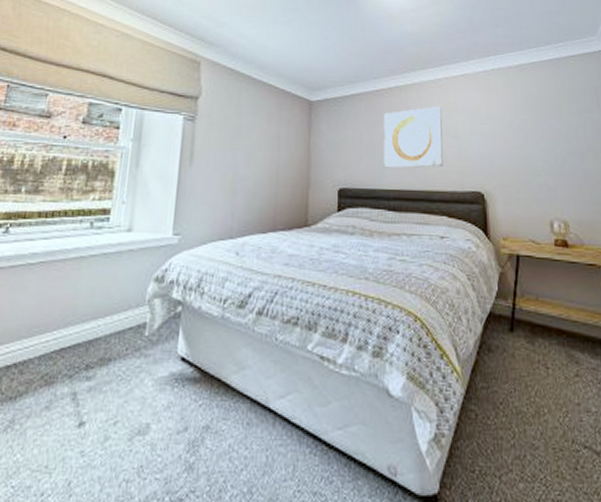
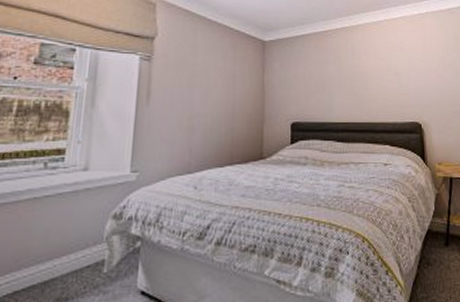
wall art: present [383,106,443,169] -> none [332,45,385,103]

